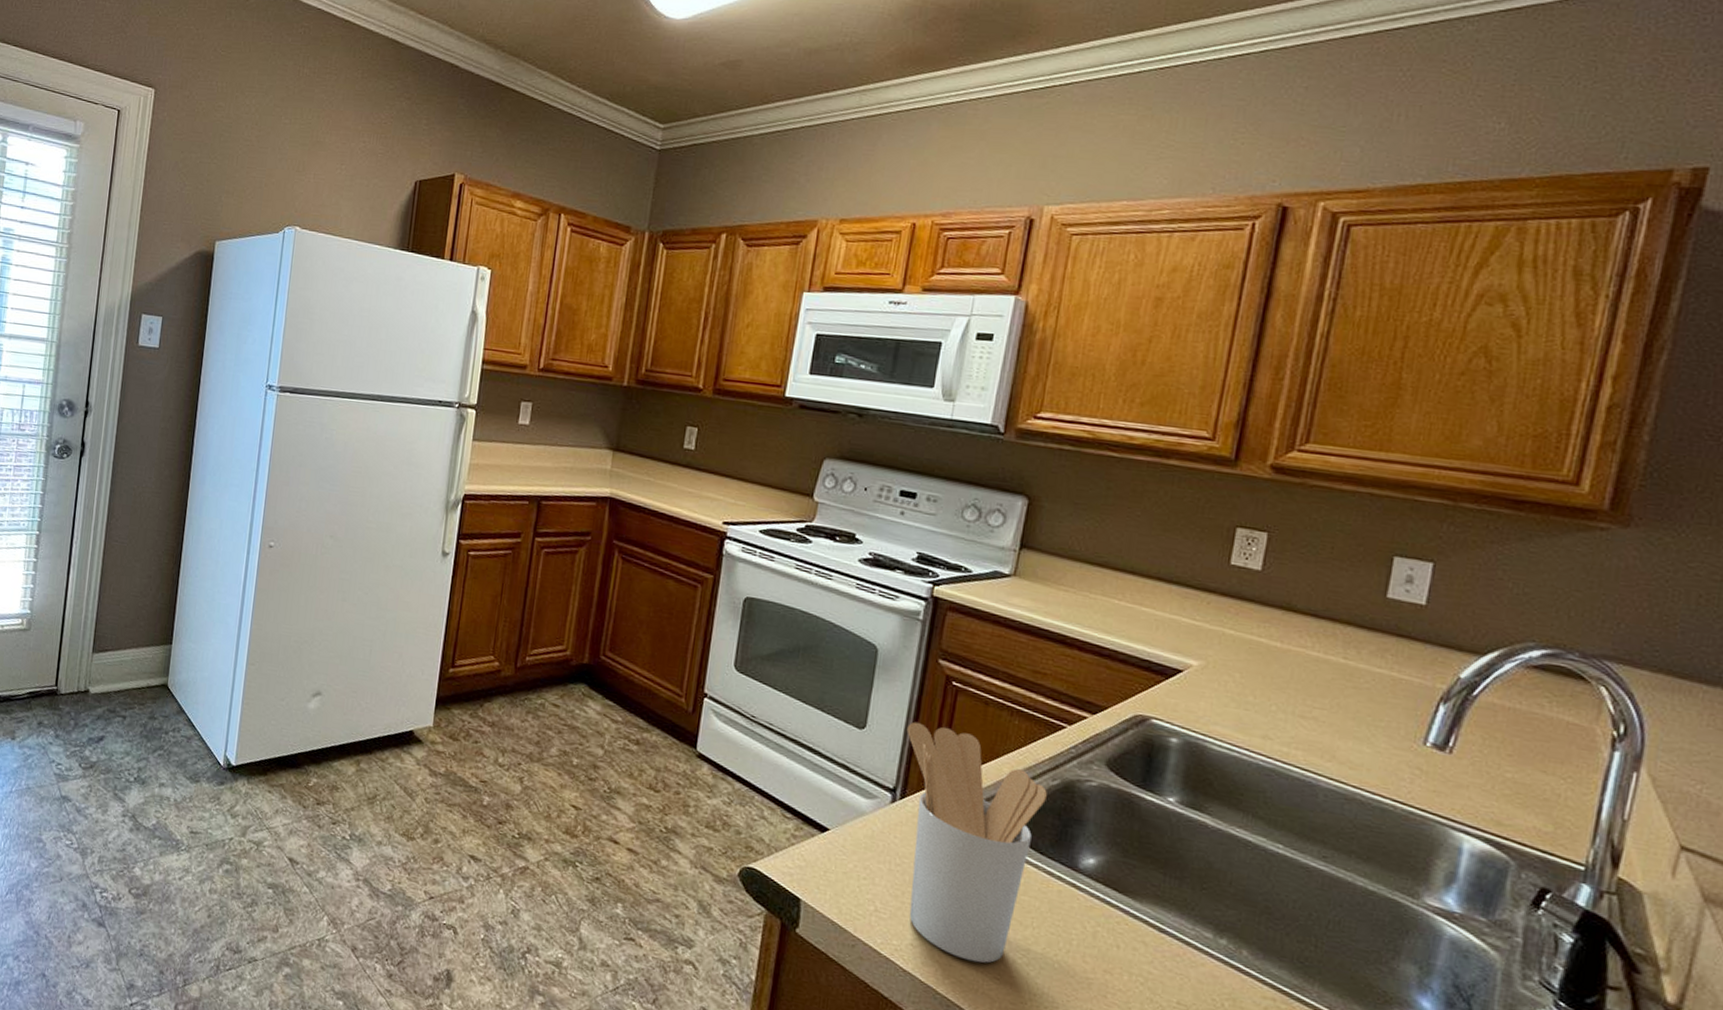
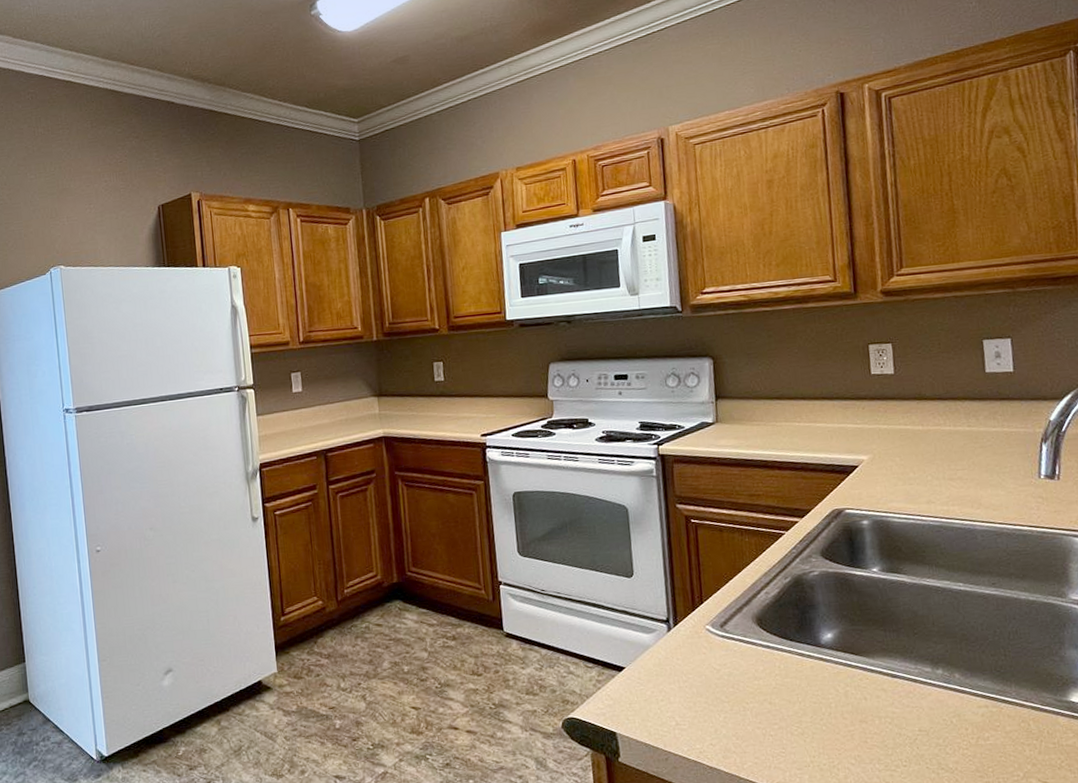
utensil holder: present [907,721,1047,963] -> none [665,558,784,745]

